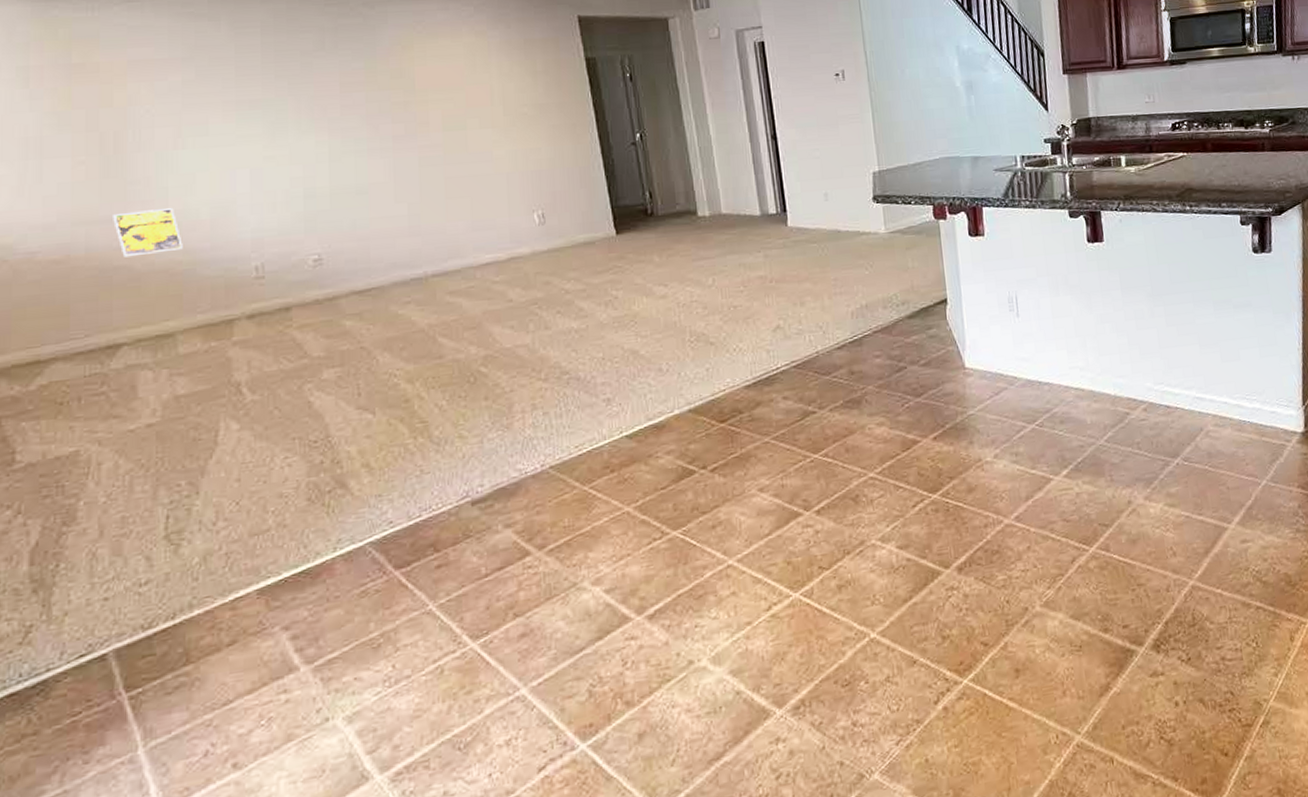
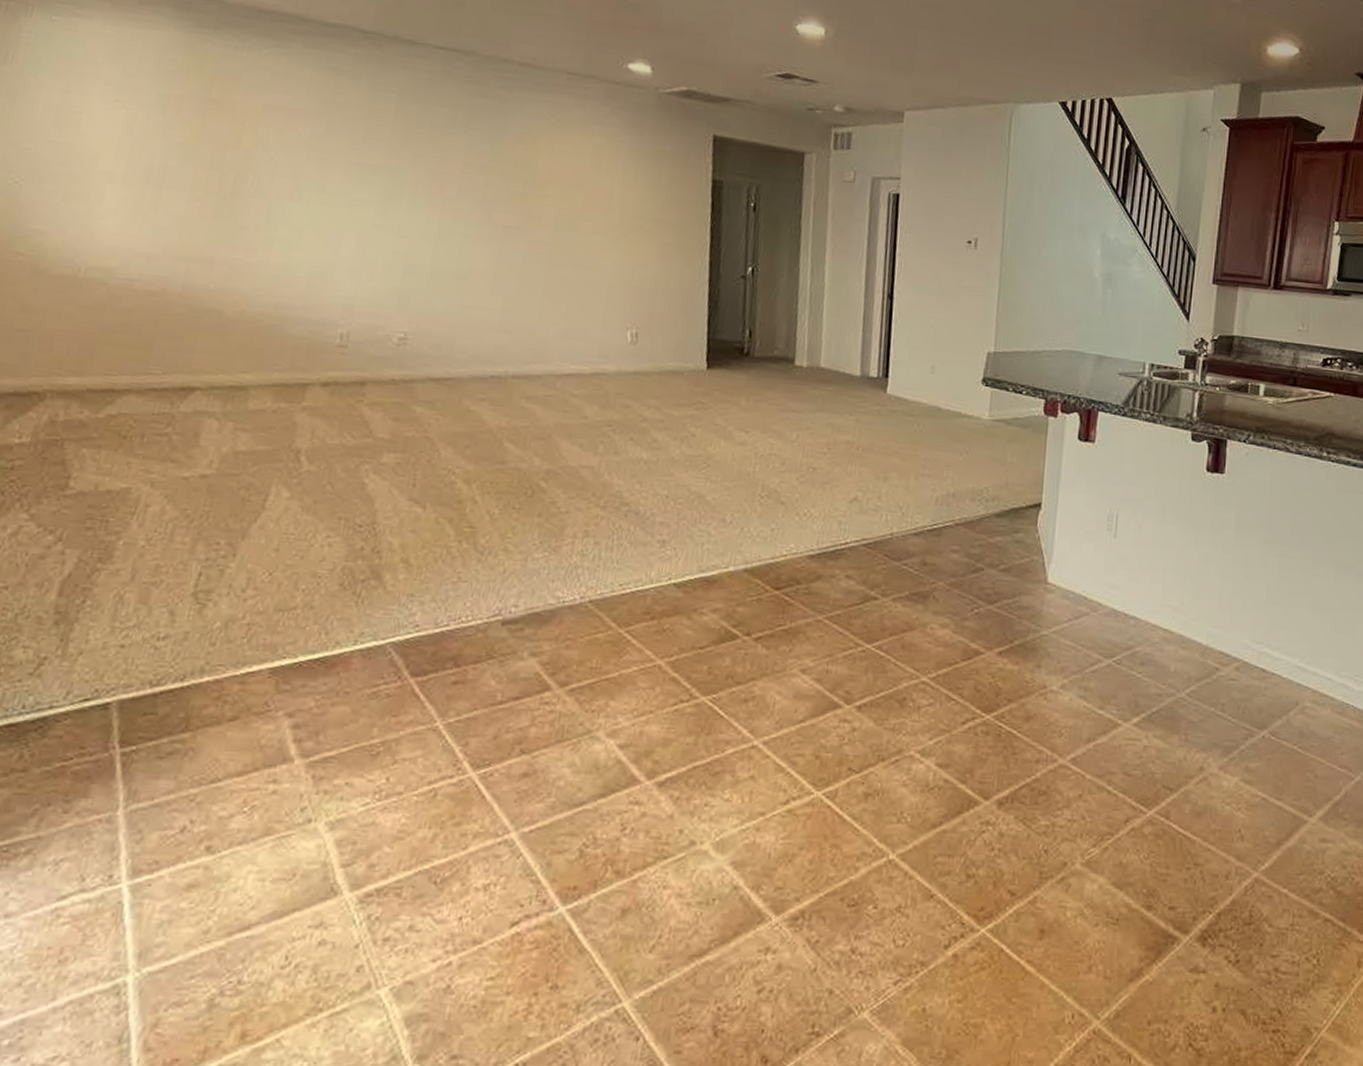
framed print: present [113,208,183,258] -> none [214,256,276,303]

